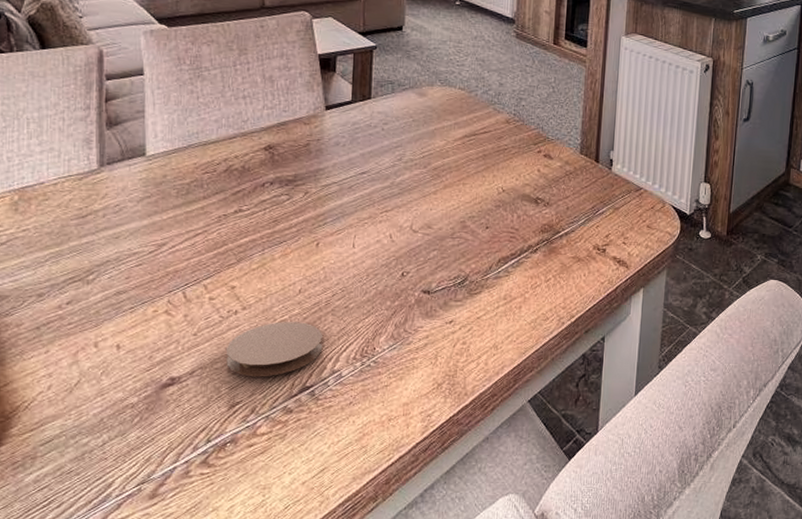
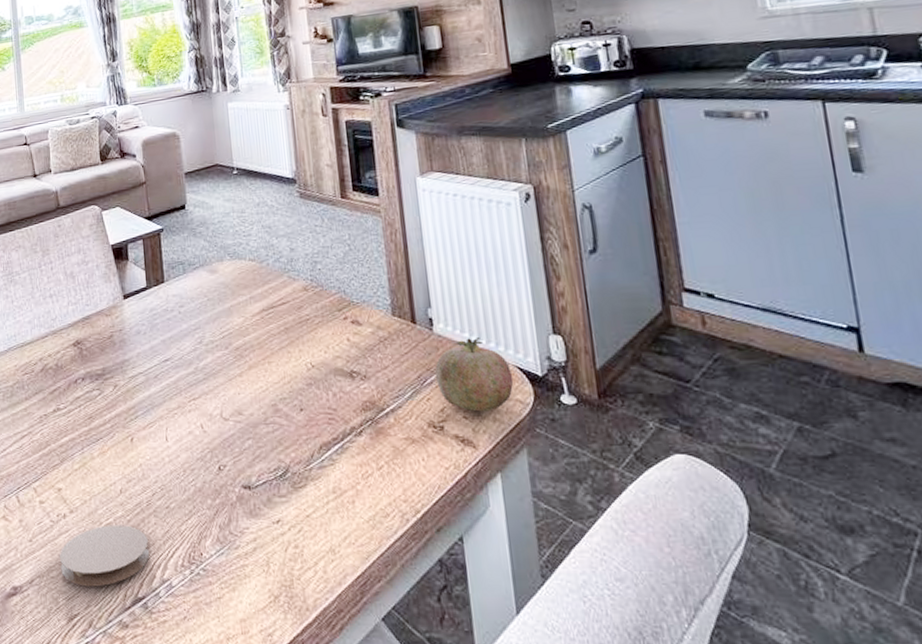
fruit: none [607,179,668,240] -> present [435,338,514,412]

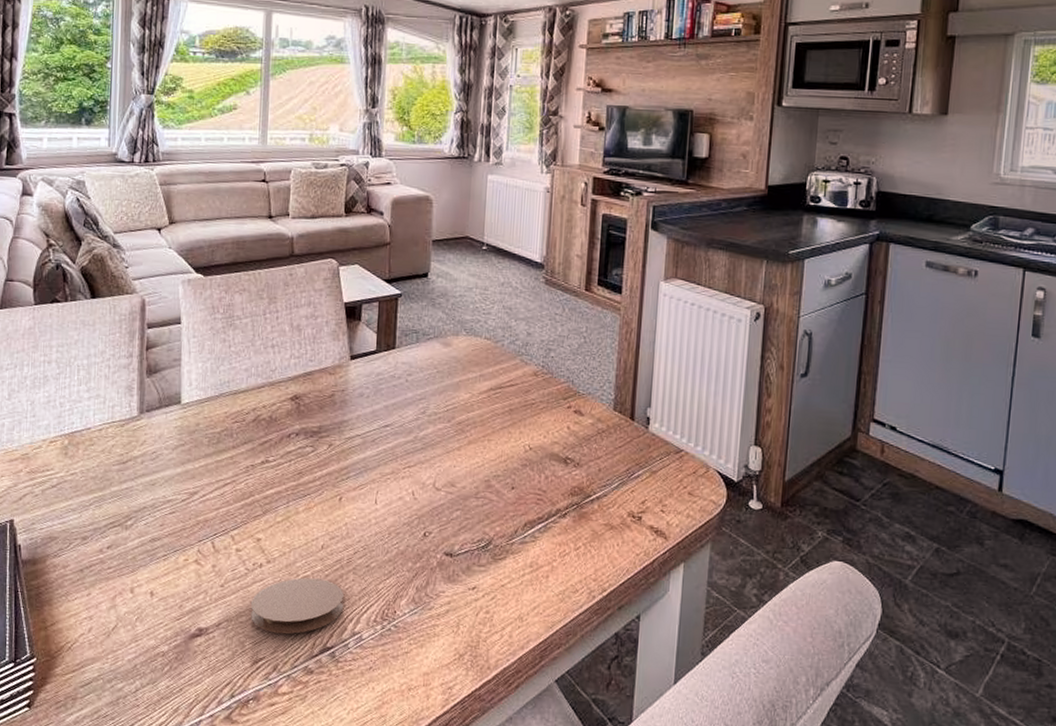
fruit: present [435,338,514,412] -> none [643,440,712,508]

